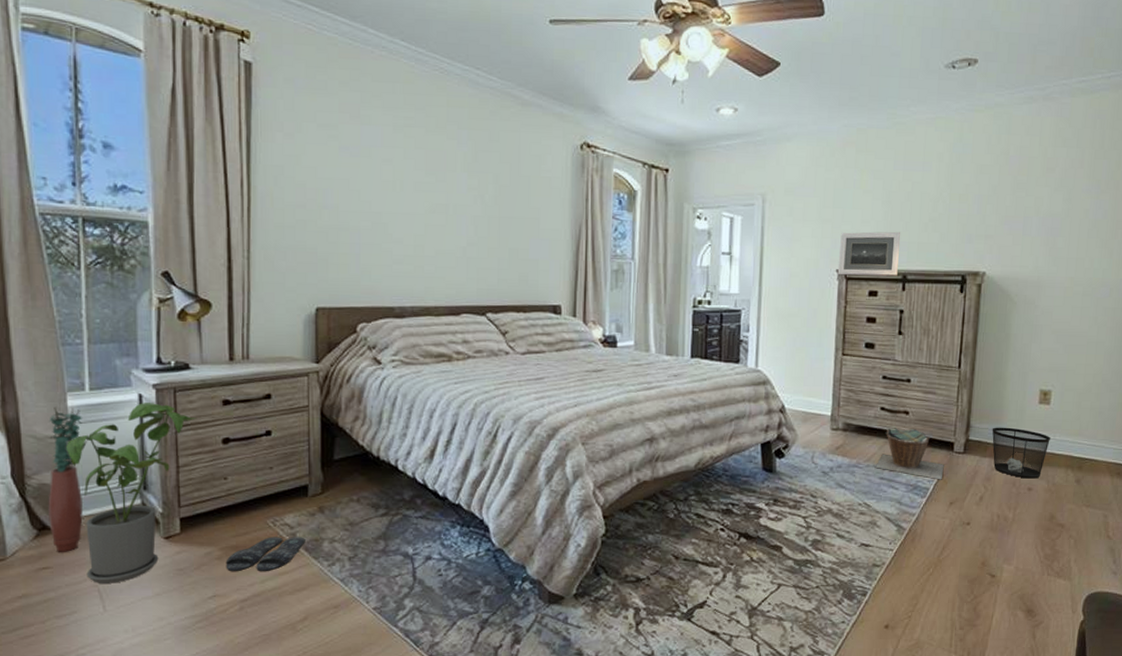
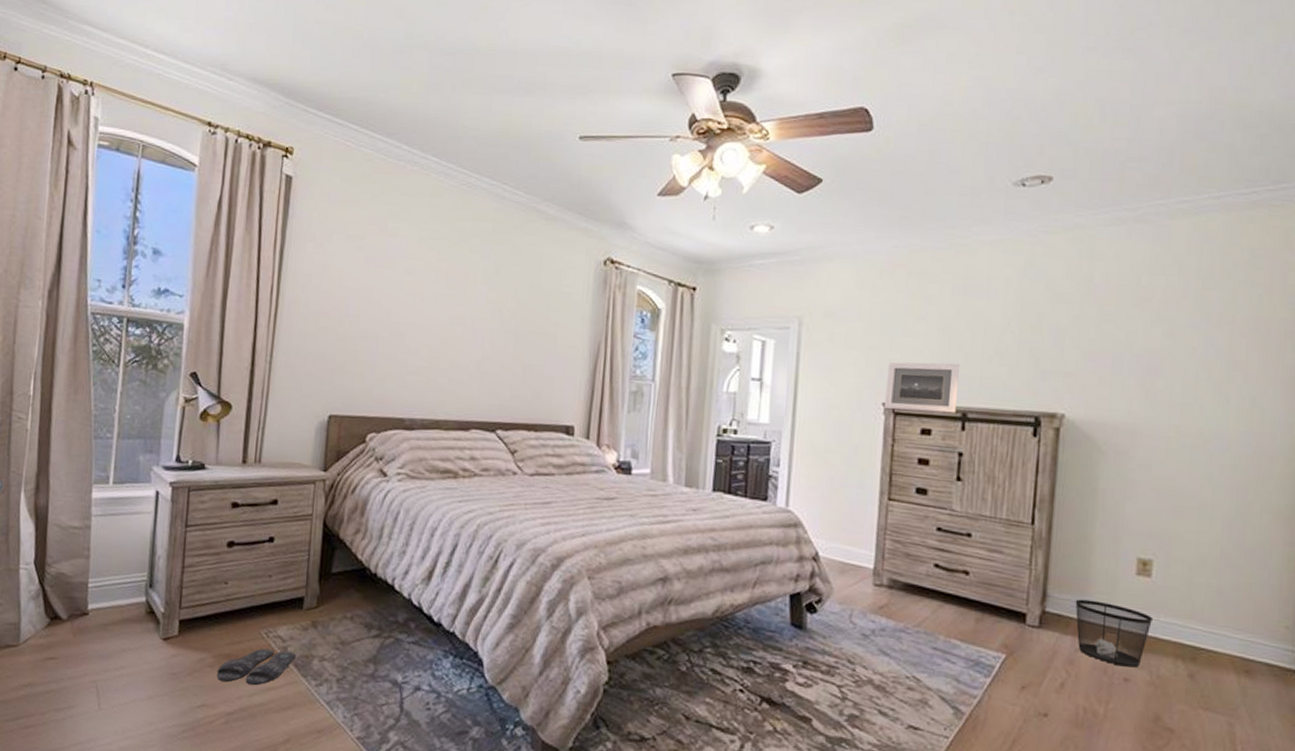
vase: present [48,406,83,552] -> none [61,497,104,644]
house plant: present [66,403,197,583] -> none [85,499,206,681]
laundry basket: present [876,428,944,480] -> none [927,589,1014,658]

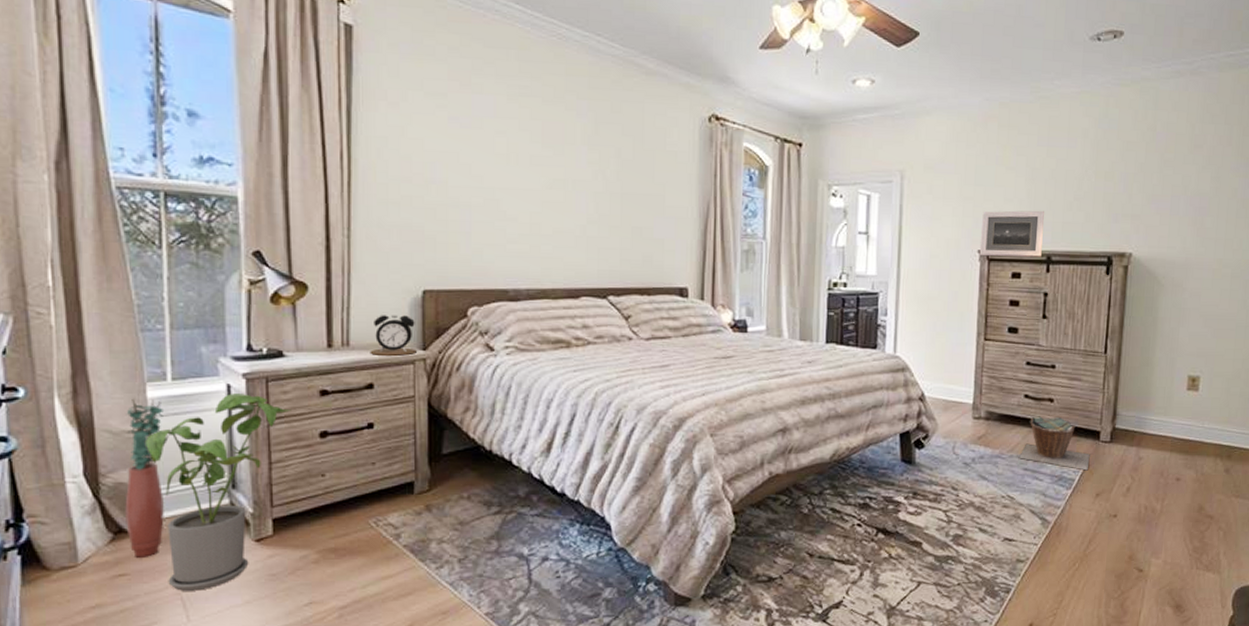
vase: none [61,497,104,644] -> present [125,398,165,557]
house plant: none [85,499,206,681] -> present [146,393,292,591]
slippers: present [216,648,296,685] -> none [323,538,411,577]
alarm clock: none [277,433,319,476] -> present [370,311,417,356]
laundry basket: none [927,589,1014,658] -> present [1019,416,1090,471]
waste bin: present [1075,599,1154,668] -> none [1139,415,1200,469]

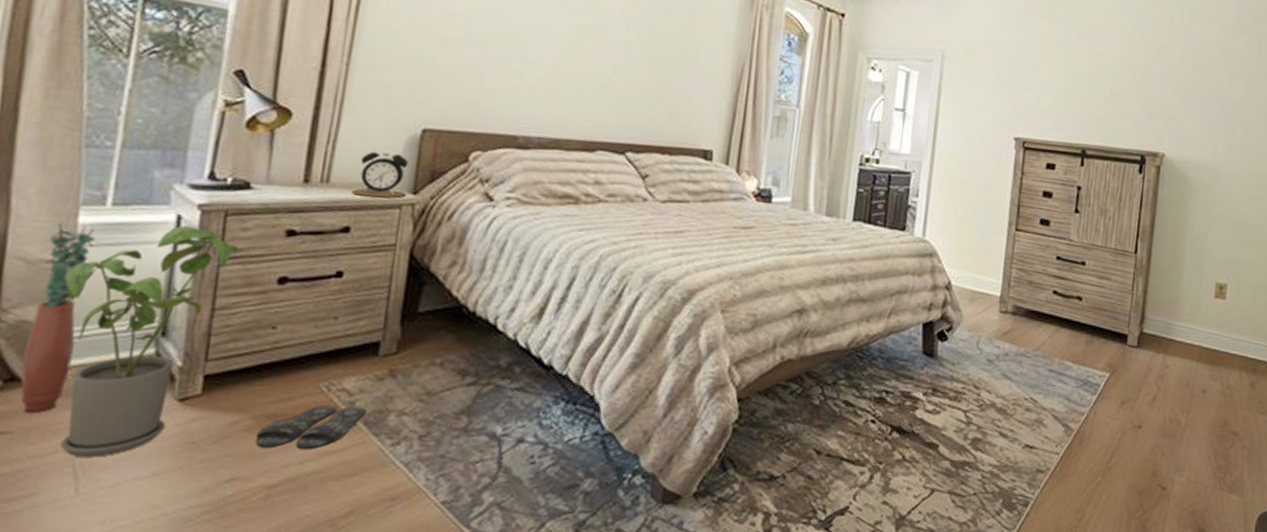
slippers: none [323,538,411,577] -> present [255,405,367,450]
picture frame: present [979,210,1044,258] -> none [1015,98,1081,151]
laundry basket: present [1019,416,1090,471] -> none [1045,314,1117,376]

